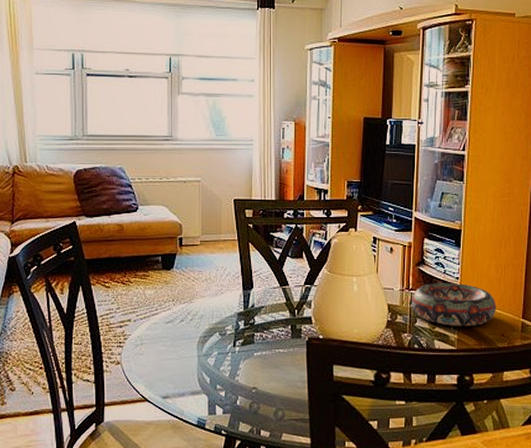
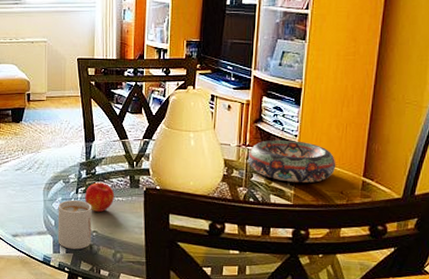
mug: none [213,353,251,409] -> present [58,200,92,250]
apple: none [243,333,276,366] -> present [85,182,115,212]

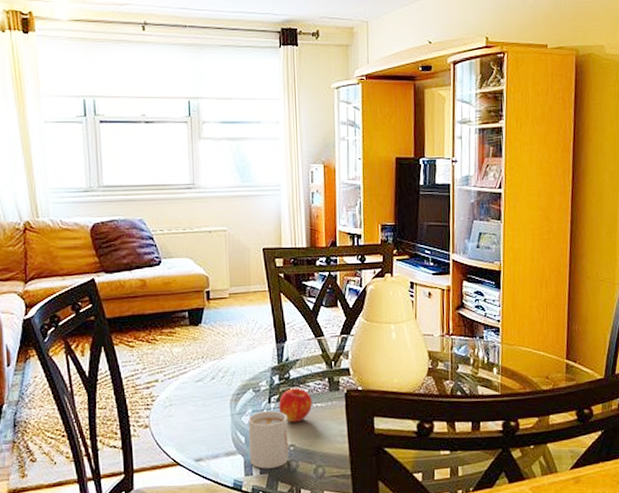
decorative bowl: present [248,139,336,183] -> none [453,325,540,371]

